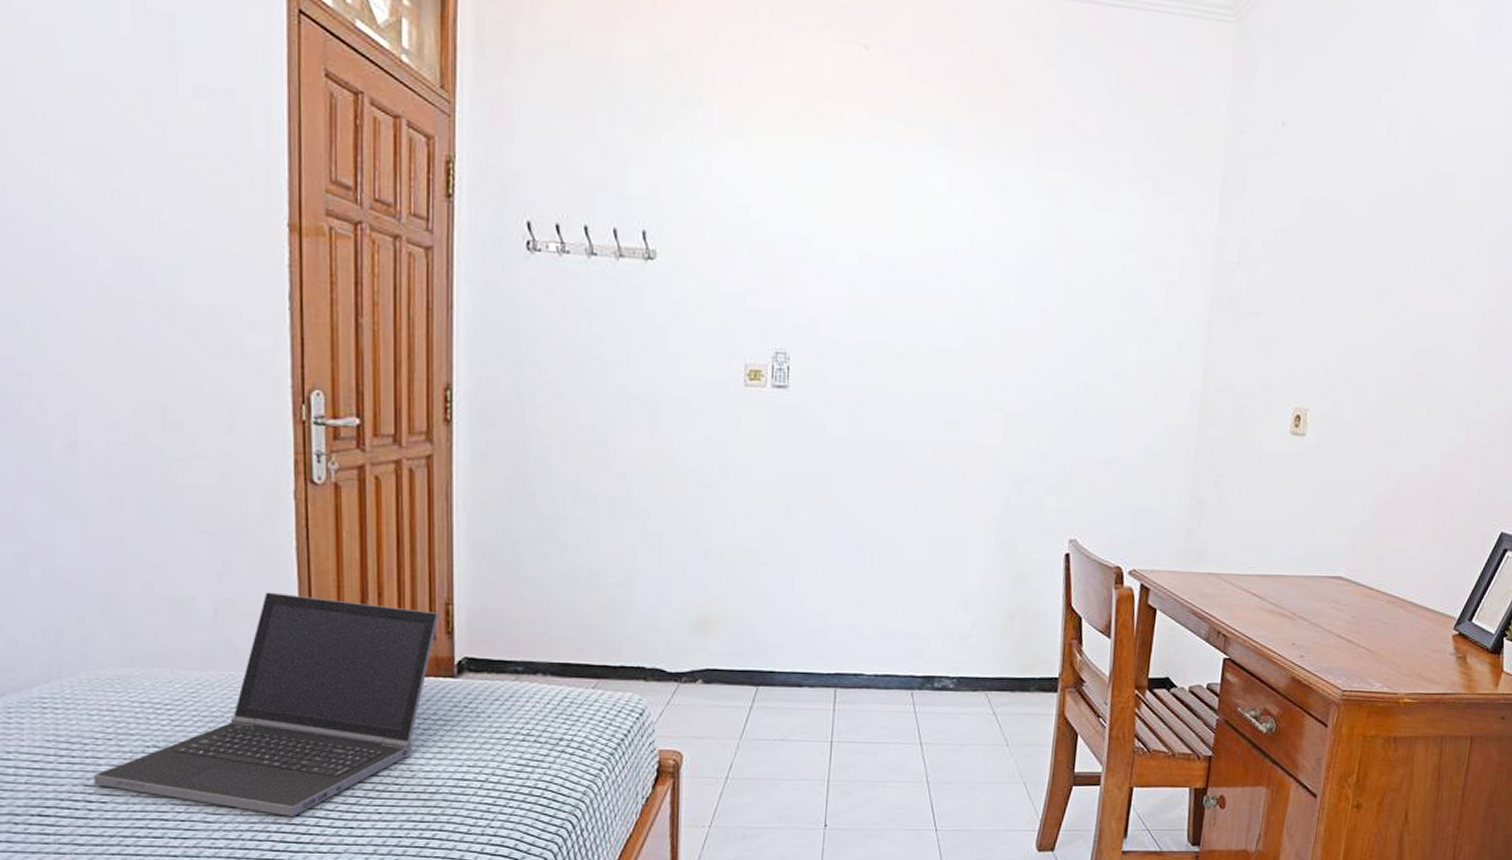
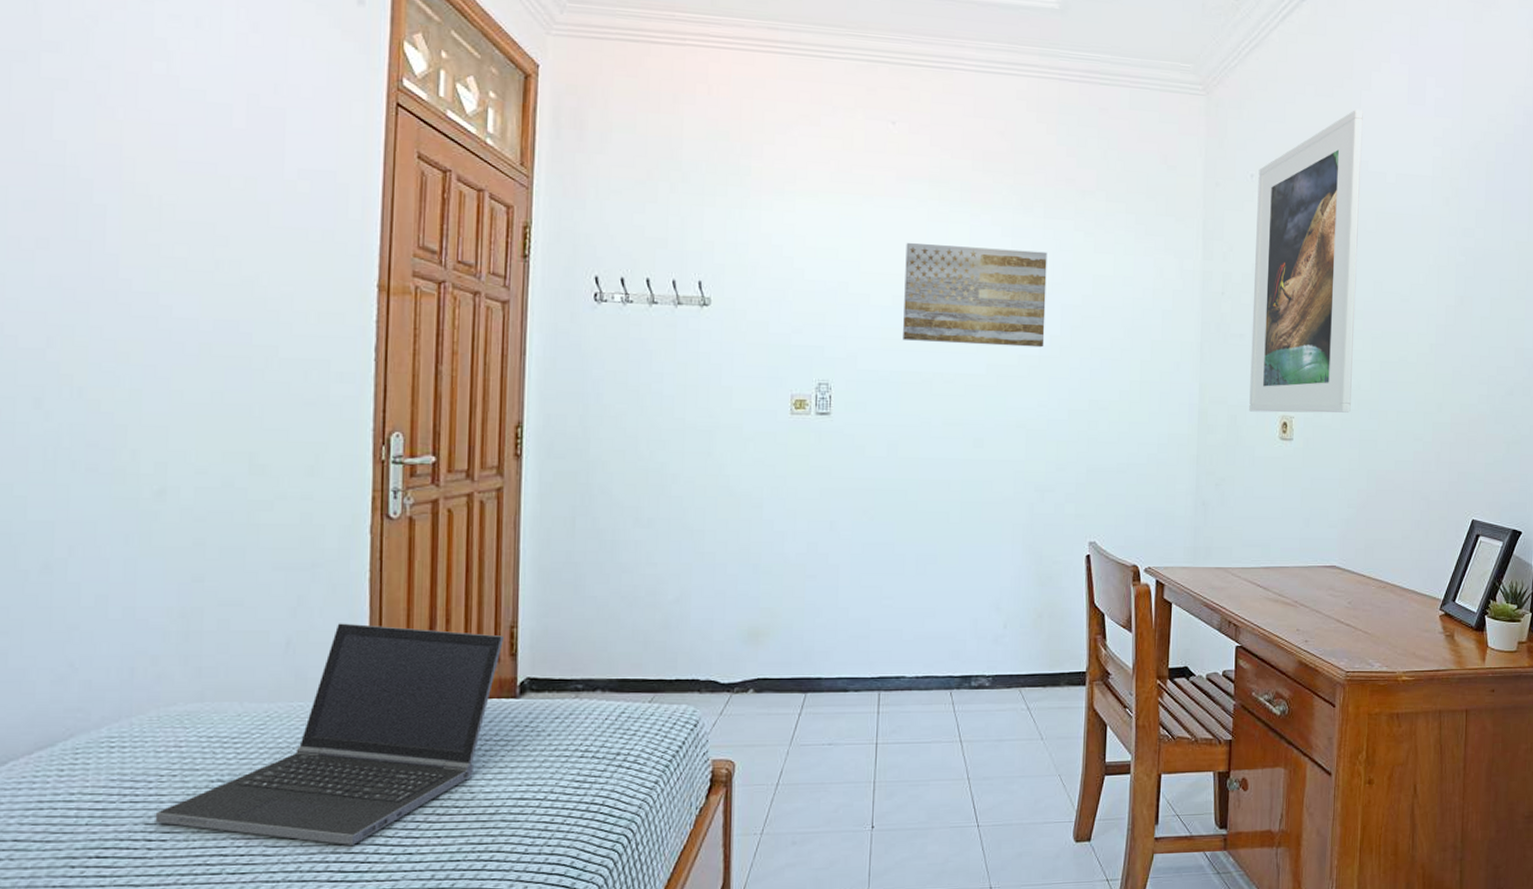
wall art: none [871,193,1039,320] -> present [903,243,1047,348]
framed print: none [1258,45,1424,407] -> present [1249,110,1363,413]

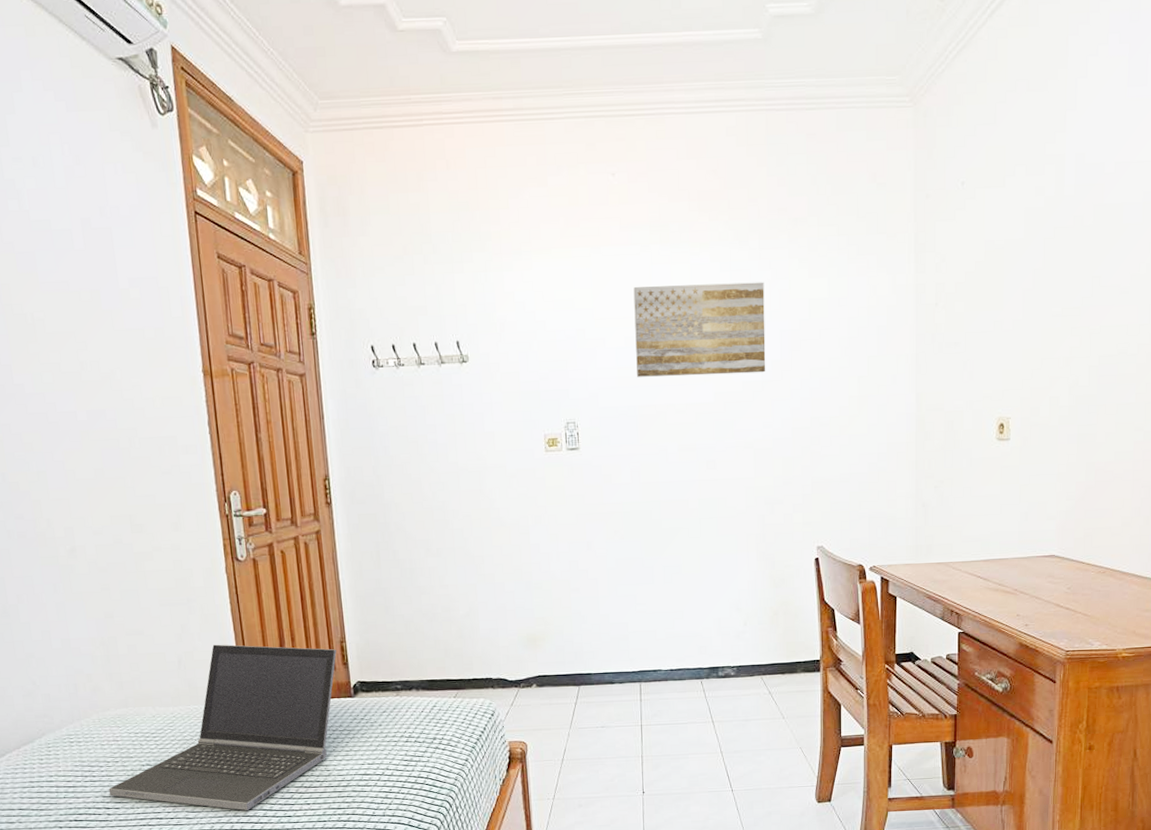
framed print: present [1249,110,1363,413] -> none [966,100,1079,416]

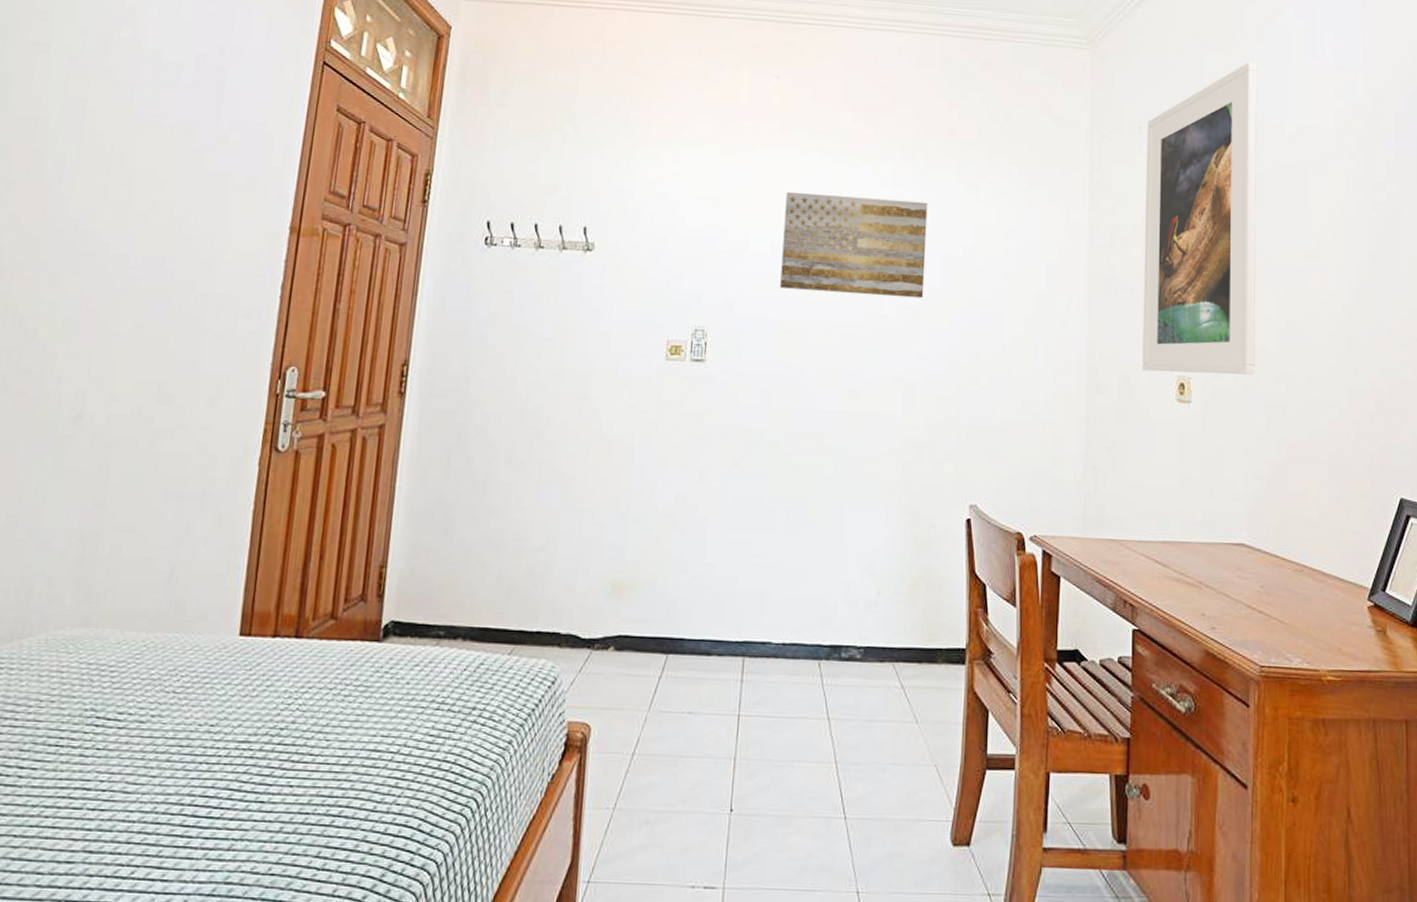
laptop computer: present [108,644,337,811] -> none [29,554,373,788]
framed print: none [966,100,1079,416] -> present [1142,62,1257,375]

